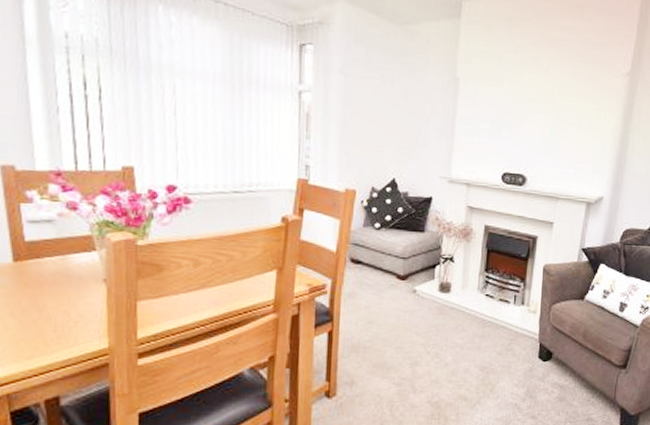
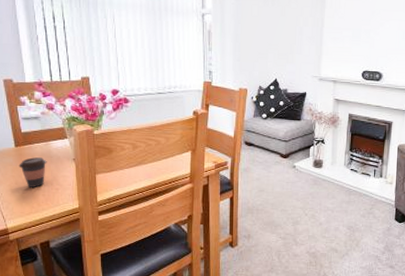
coffee cup: none [17,277,63,320] -> present [19,157,47,187]

